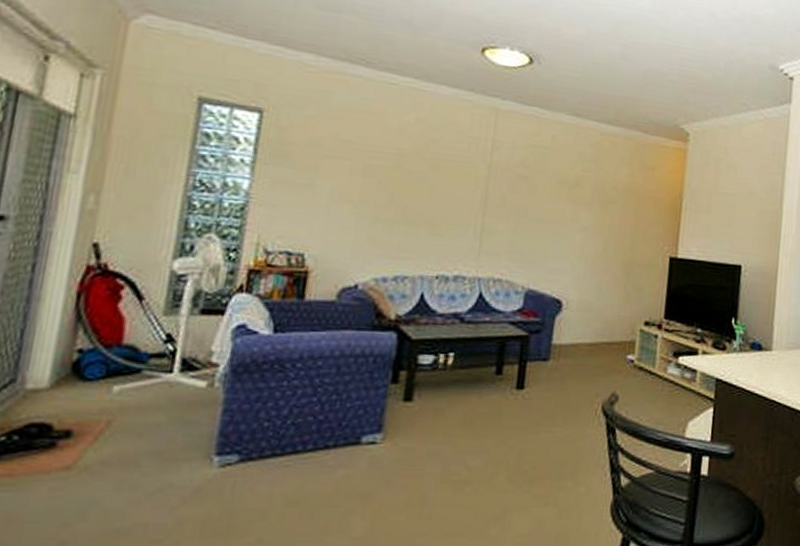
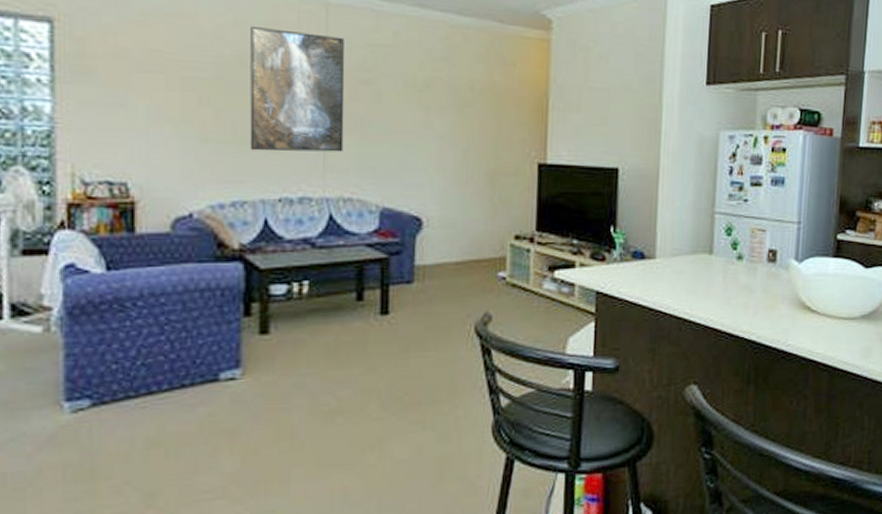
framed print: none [416,125,509,237] -> present [250,27,345,152]

